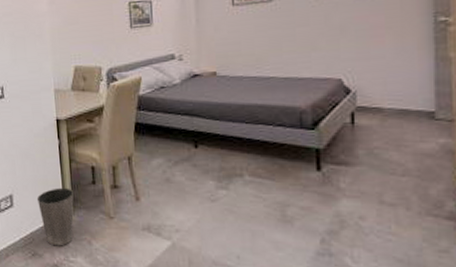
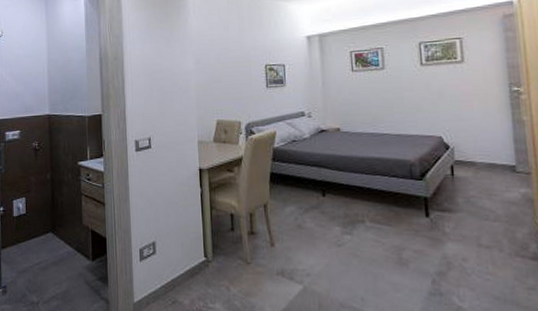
waste basket: present [36,187,75,246] -> none [178,234,214,293]

